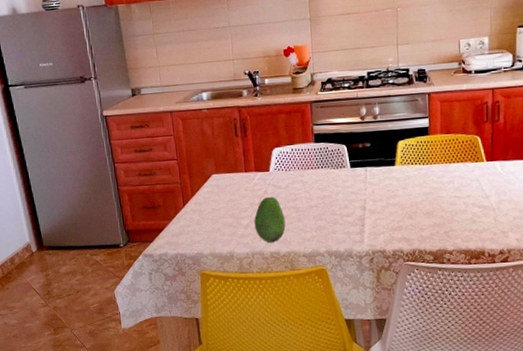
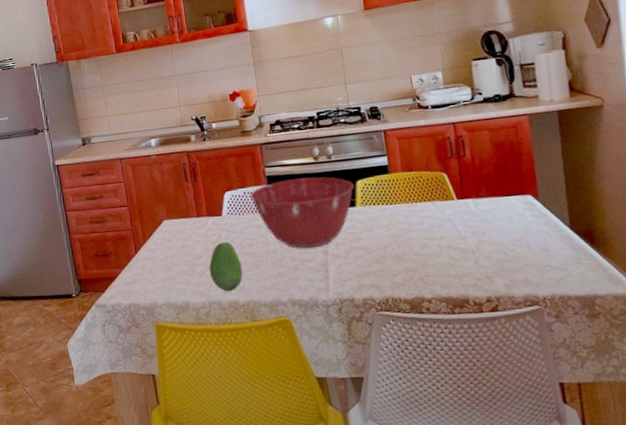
mixing bowl: none [298,136,395,204] -> present [250,177,354,248]

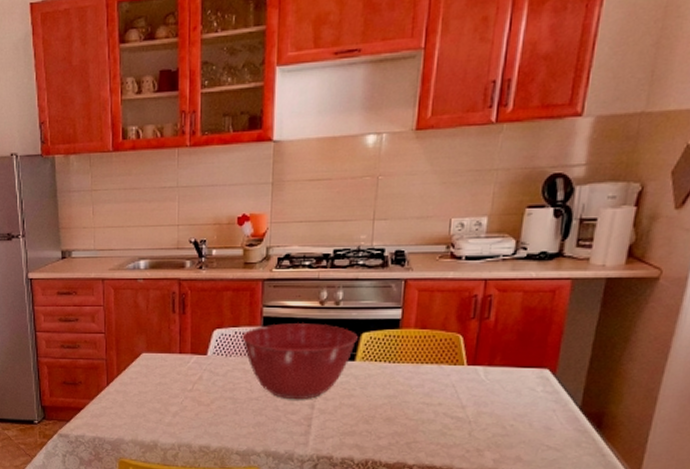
fruit: present [209,241,243,291] -> none [185,383,220,435]

